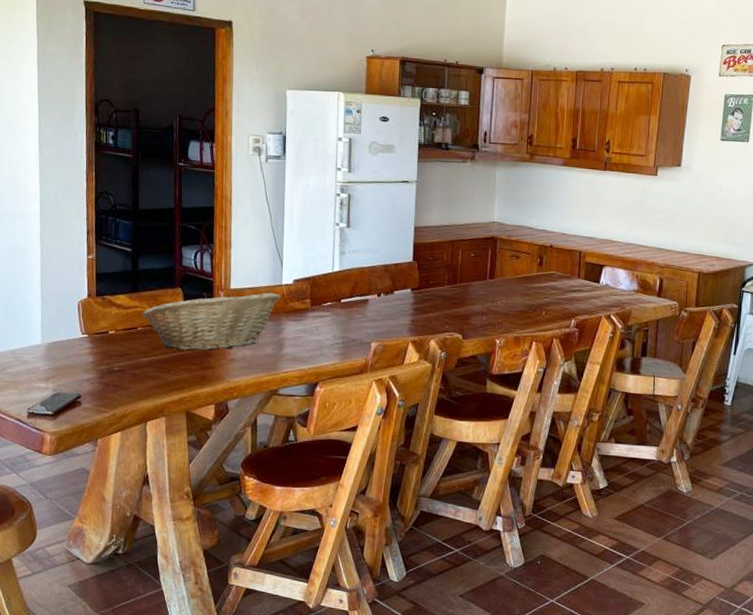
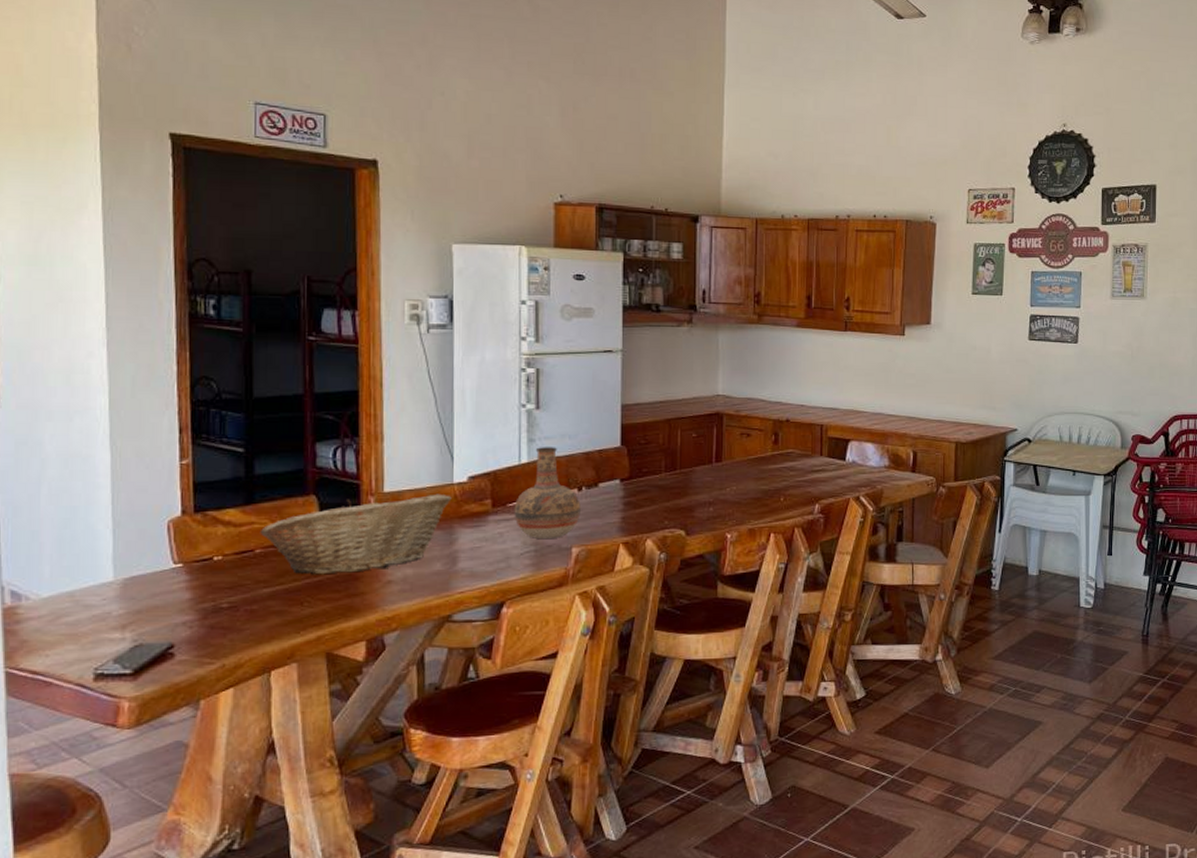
vase: none [327,259,379,334] -> present [514,447,581,538]

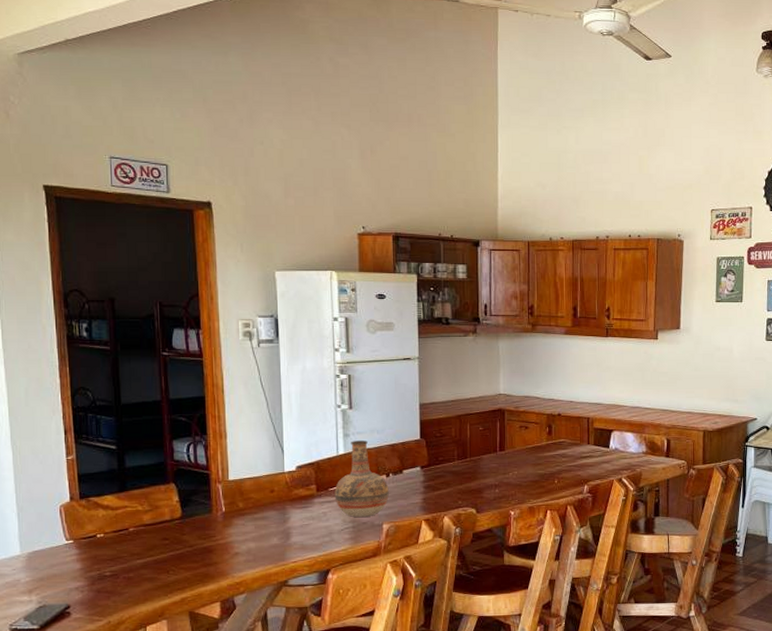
fruit basket: present [259,493,452,575] -> none [132,481,284,549]

